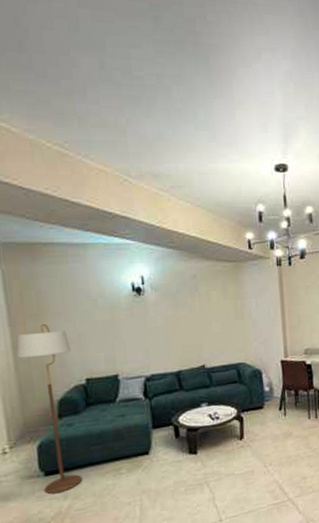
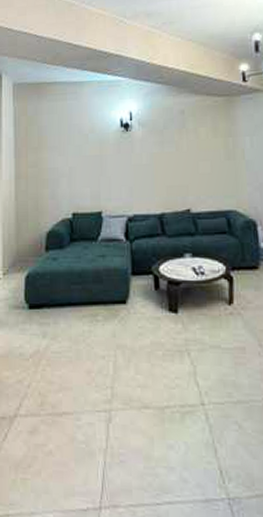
floor lamp: present [17,324,83,495] -> none [18,157,62,330]

